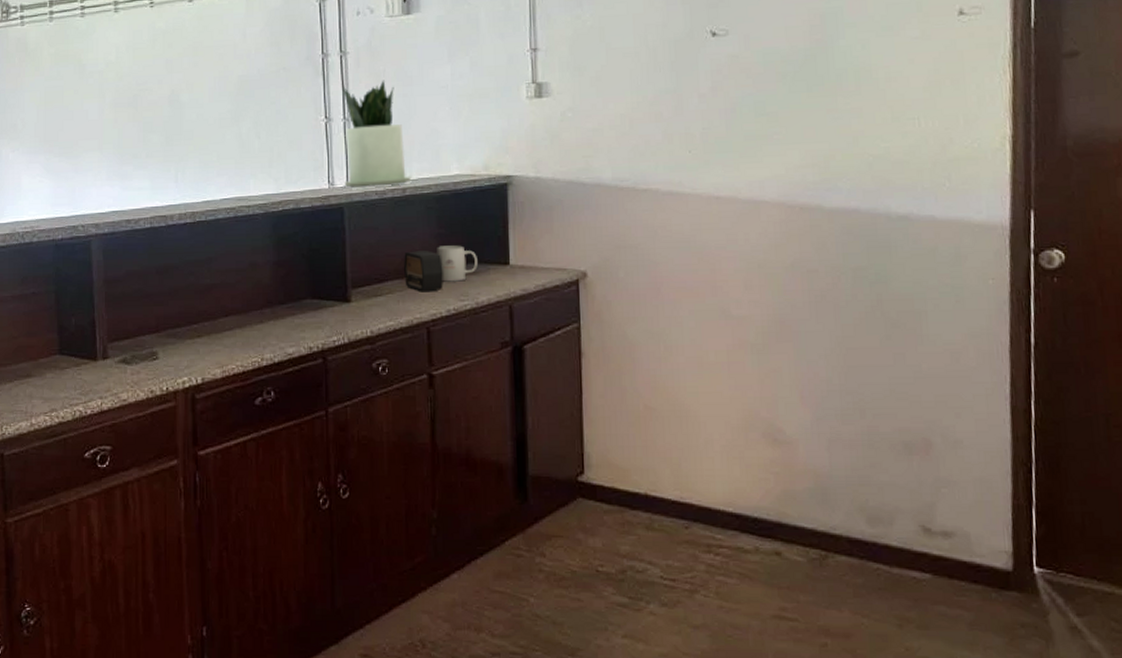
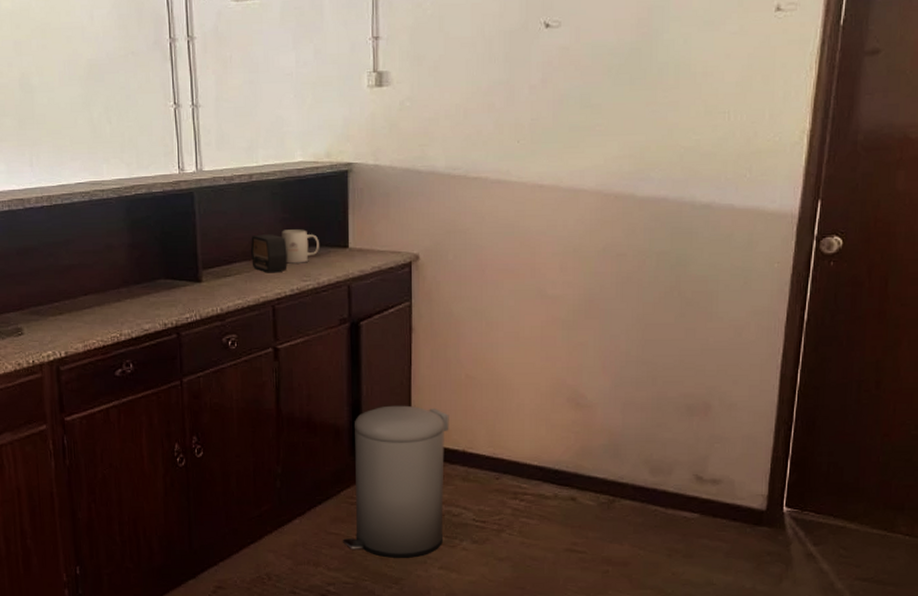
planter: present [342,80,411,188] -> none [190,66,258,173]
pedal bin: none [507,440,628,623] -> present [342,405,449,558]

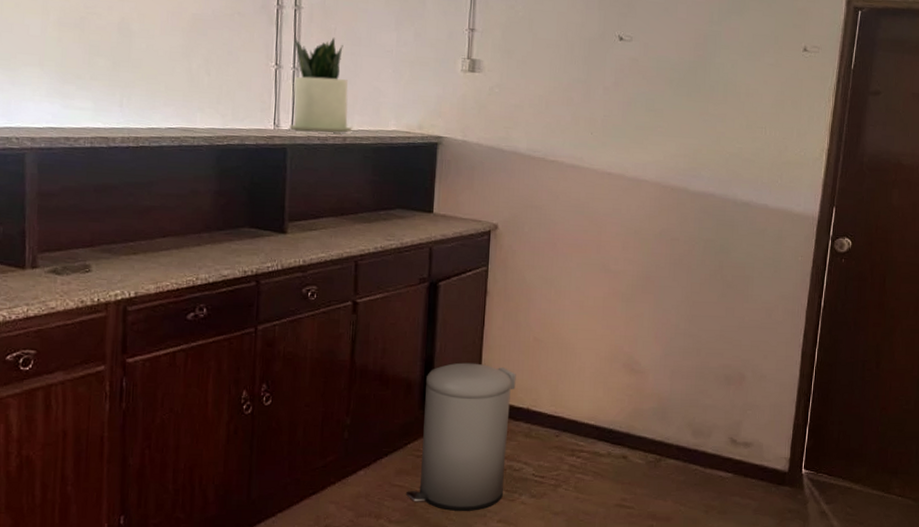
planter: none [190,66,258,173] -> present [289,37,352,134]
radio: present [251,234,288,273] -> none [338,193,374,230]
mug: present [281,229,319,264] -> none [370,191,406,224]

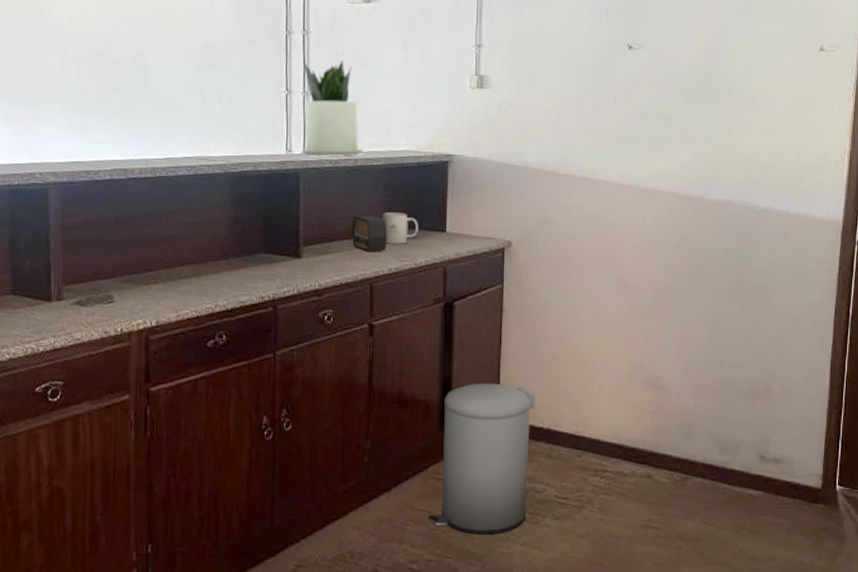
radio: none [338,193,374,230] -> present [352,215,387,252]
mug: none [370,191,406,224] -> present [382,212,418,244]

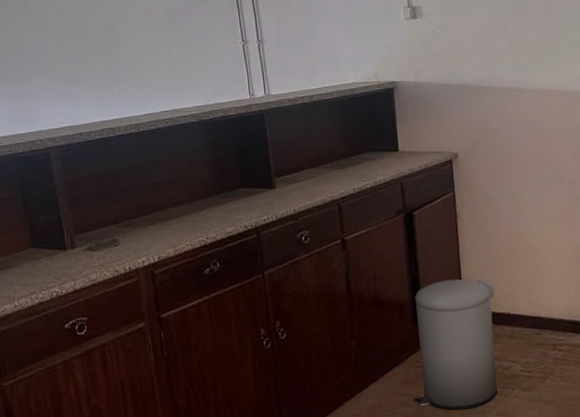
planter: present [301,60,363,156] -> none [254,8,317,97]
radio: present [352,215,387,252] -> none [315,144,349,177]
mug: present [382,212,418,244] -> none [341,138,374,168]

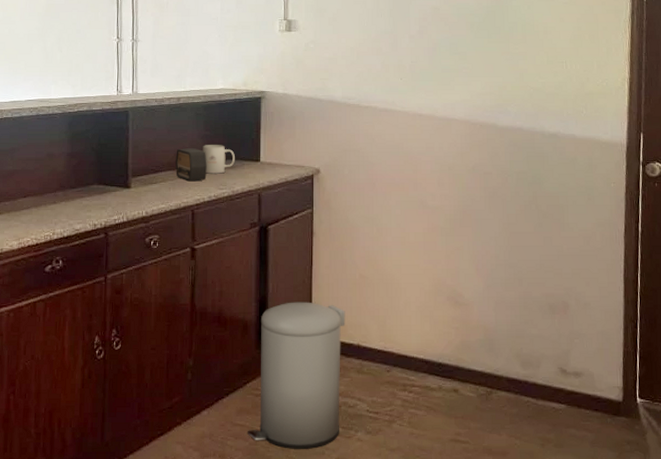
radio: none [315,144,349,177] -> present [175,148,207,182]
mug: none [341,138,374,168] -> present [203,145,235,174]

